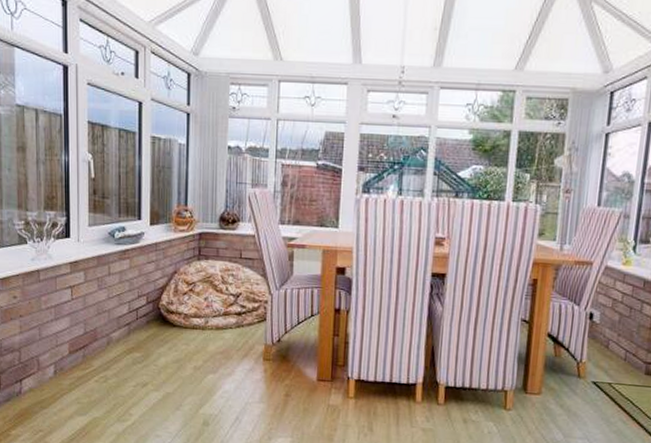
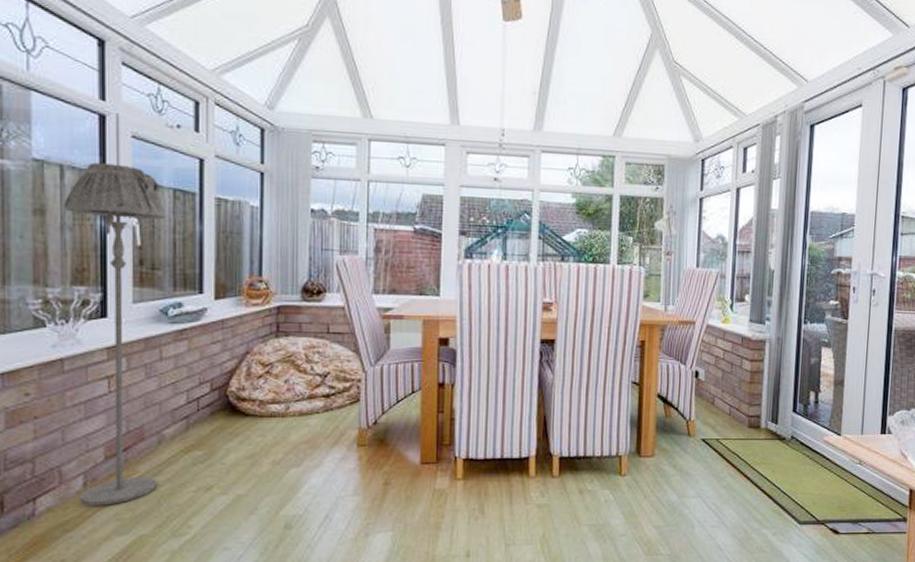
floor lamp: none [38,107,113,391] -> present [64,163,166,506]

